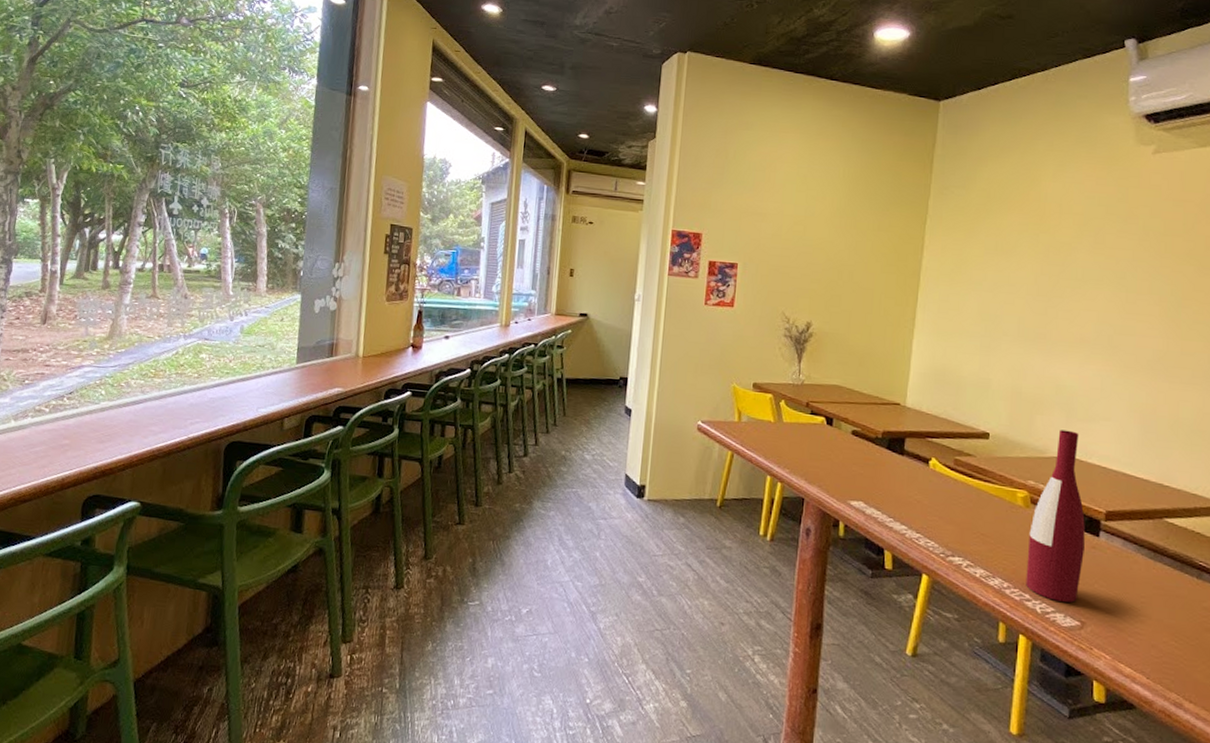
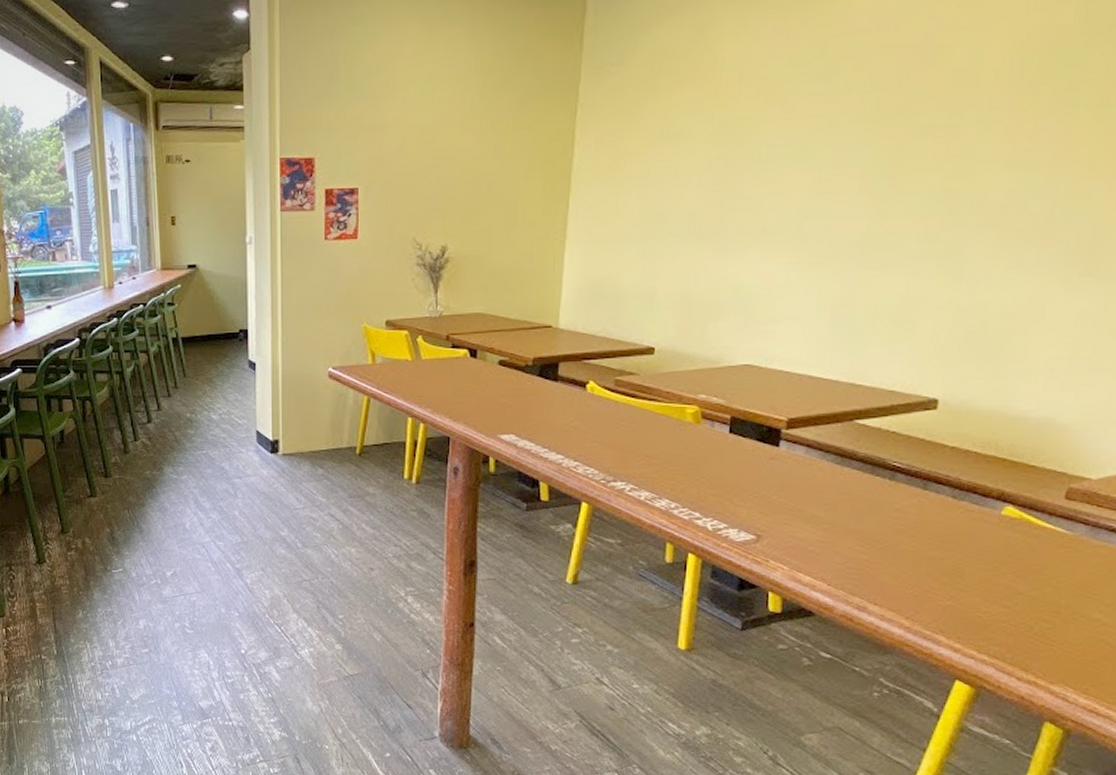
wine bottle: present [1026,430,1085,603] -> none [696,335,764,517]

